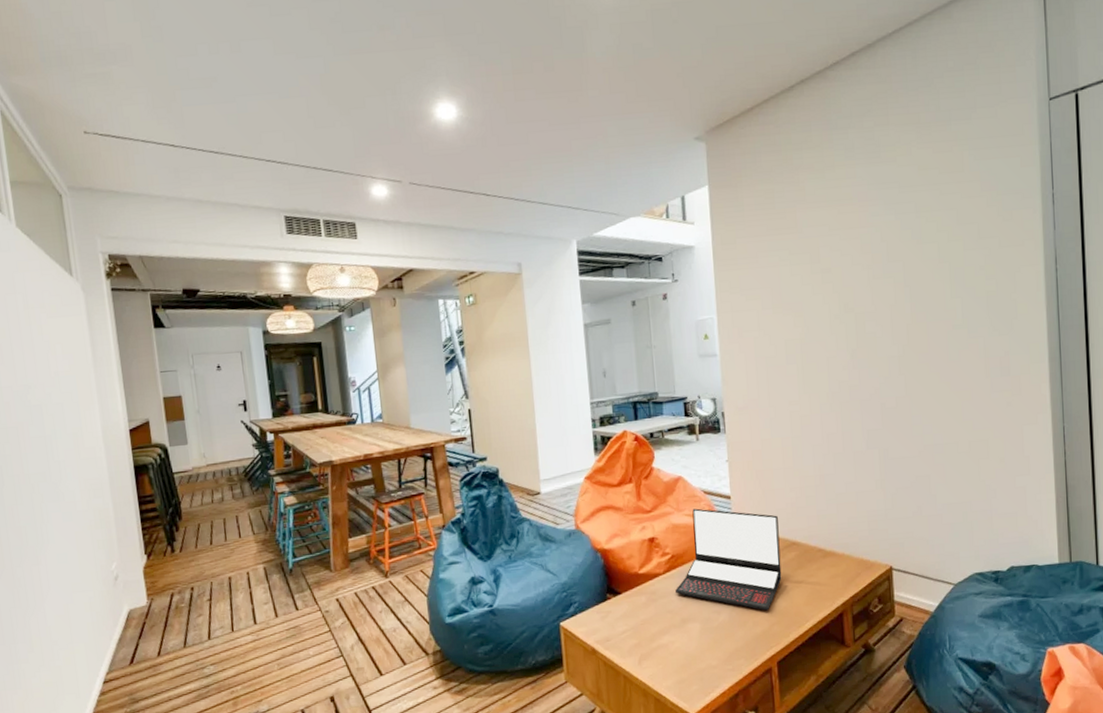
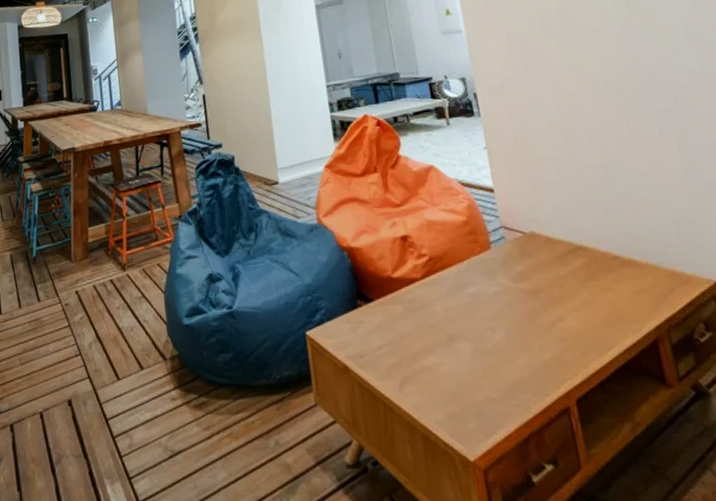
laptop: present [674,508,782,611] -> none [436,202,570,332]

